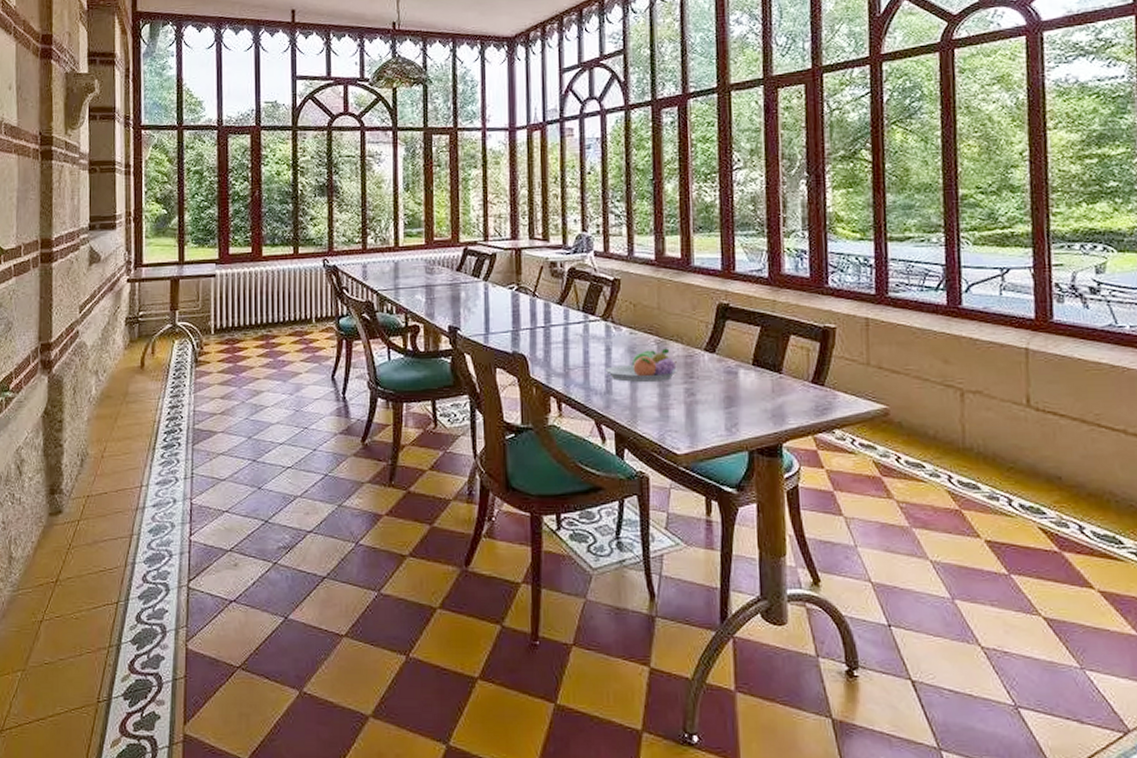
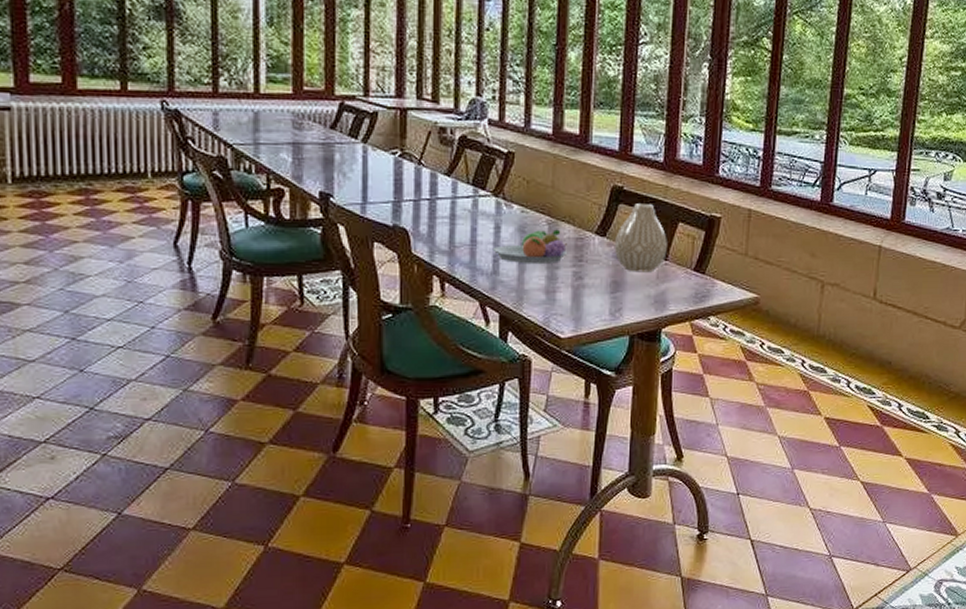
vase: none [724,319,781,387] -> present [614,204,667,273]

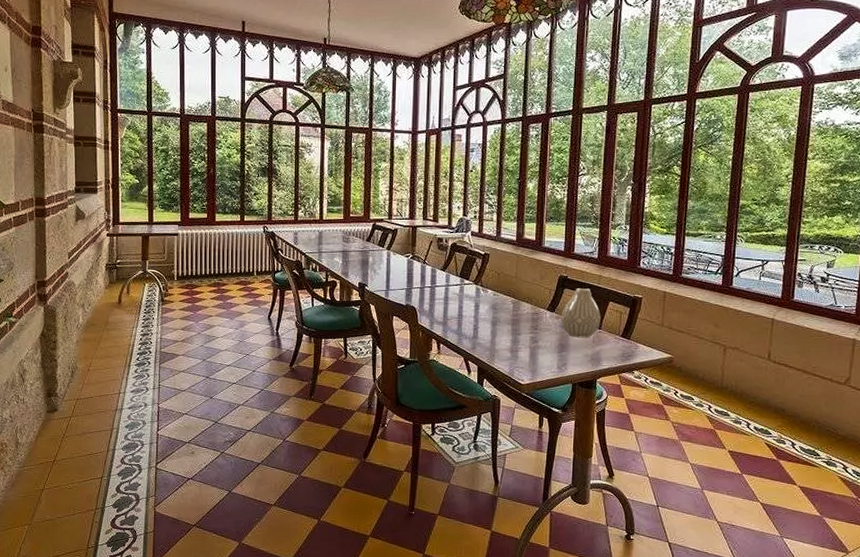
fruit bowl: present [492,229,568,265] -> none [473,307,527,332]

